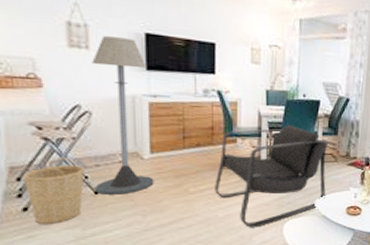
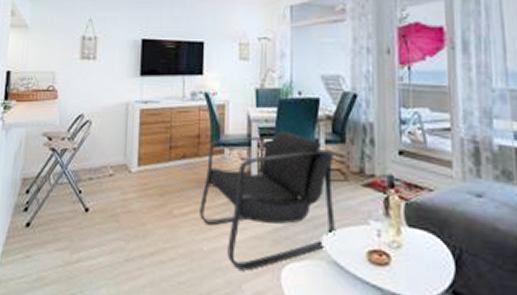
basket: present [22,158,85,224] -> none [31,169,80,244]
floor lamp: present [92,36,154,195] -> none [85,46,141,214]

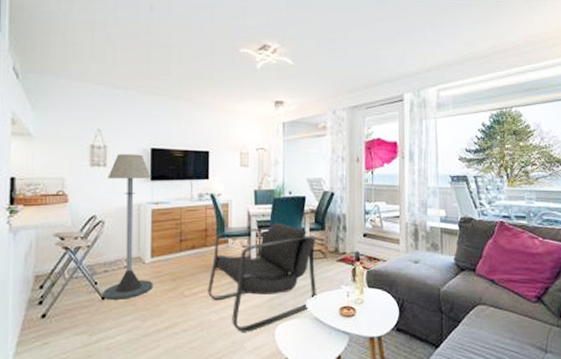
floor lamp: none [85,46,141,214] -> present [101,154,153,300]

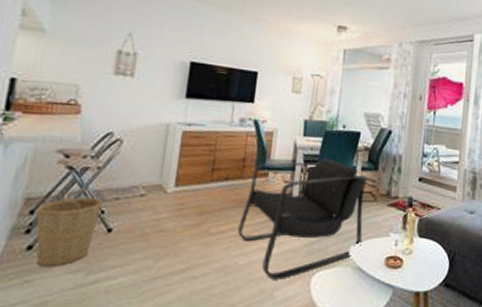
basket: none [45,265,95,331] -> present [36,189,103,266]
floor lamp: present [101,154,153,300] -> none [108,64,187,234]

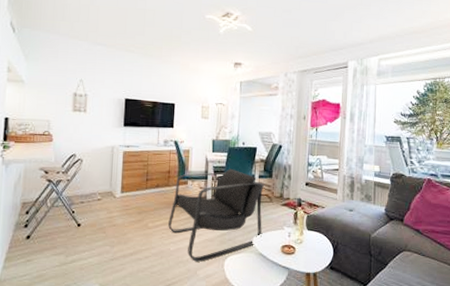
basket: present [36,189,103,266] -> none [30,196,73,250]

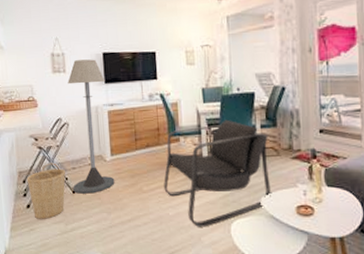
basket: none [30,196,73,250] -> present [26,163,66,219]
floor lamp: none [78,102,125,227] -> present [68,59,115,194]

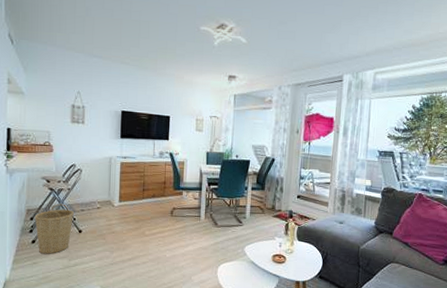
floor lamp: present [68,59,115,194] -> none [79,114,121,234]
armchair: present [164,119,271,227] -> none [164,180,257,268]

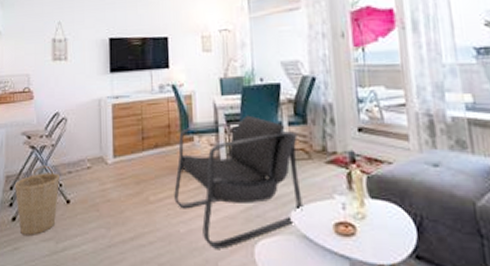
armchair: none [164,180,257,268] -> present [174,115,303,249]

